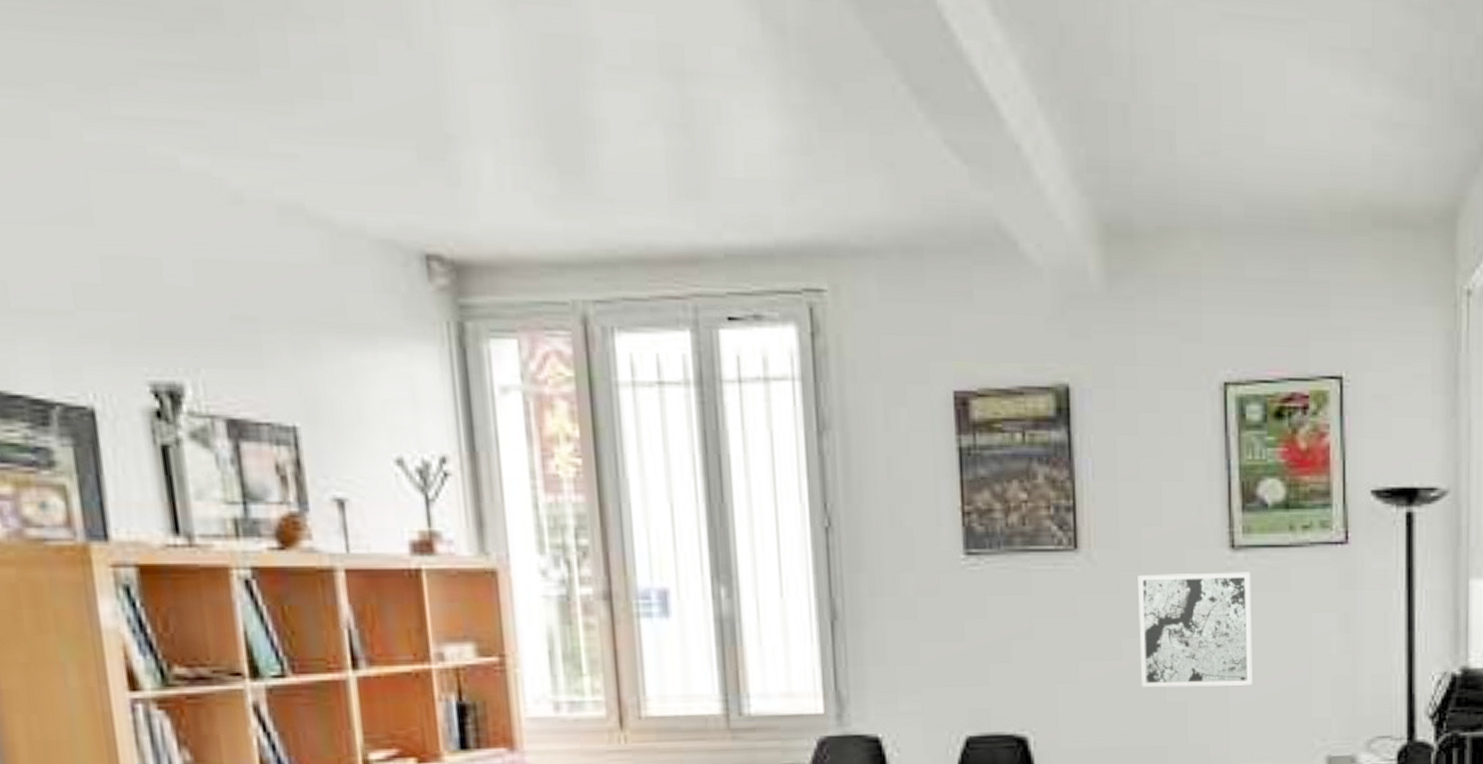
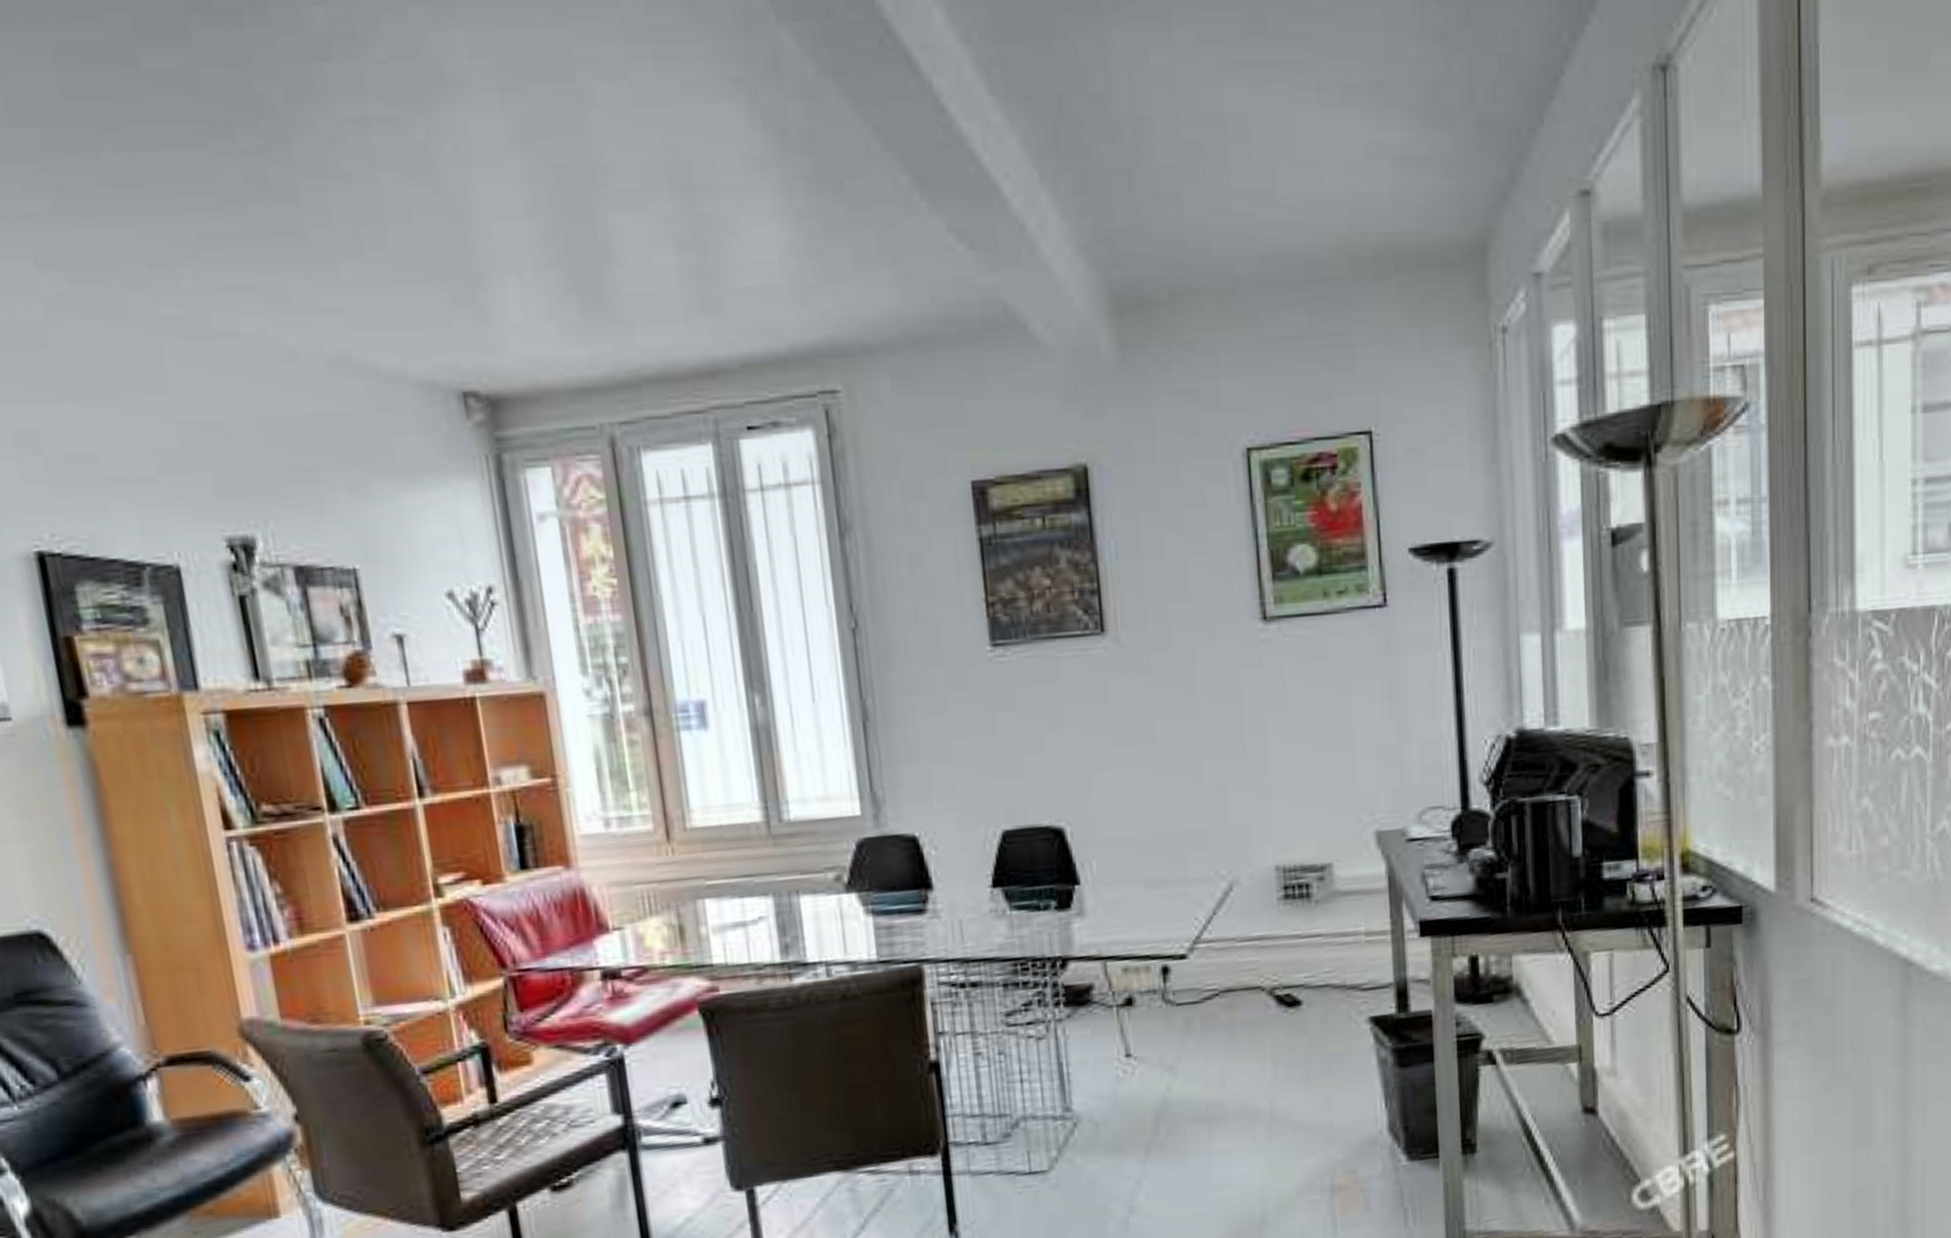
wall art: present [1138,572,1253,687] -> none [1168,643,1293,770]

